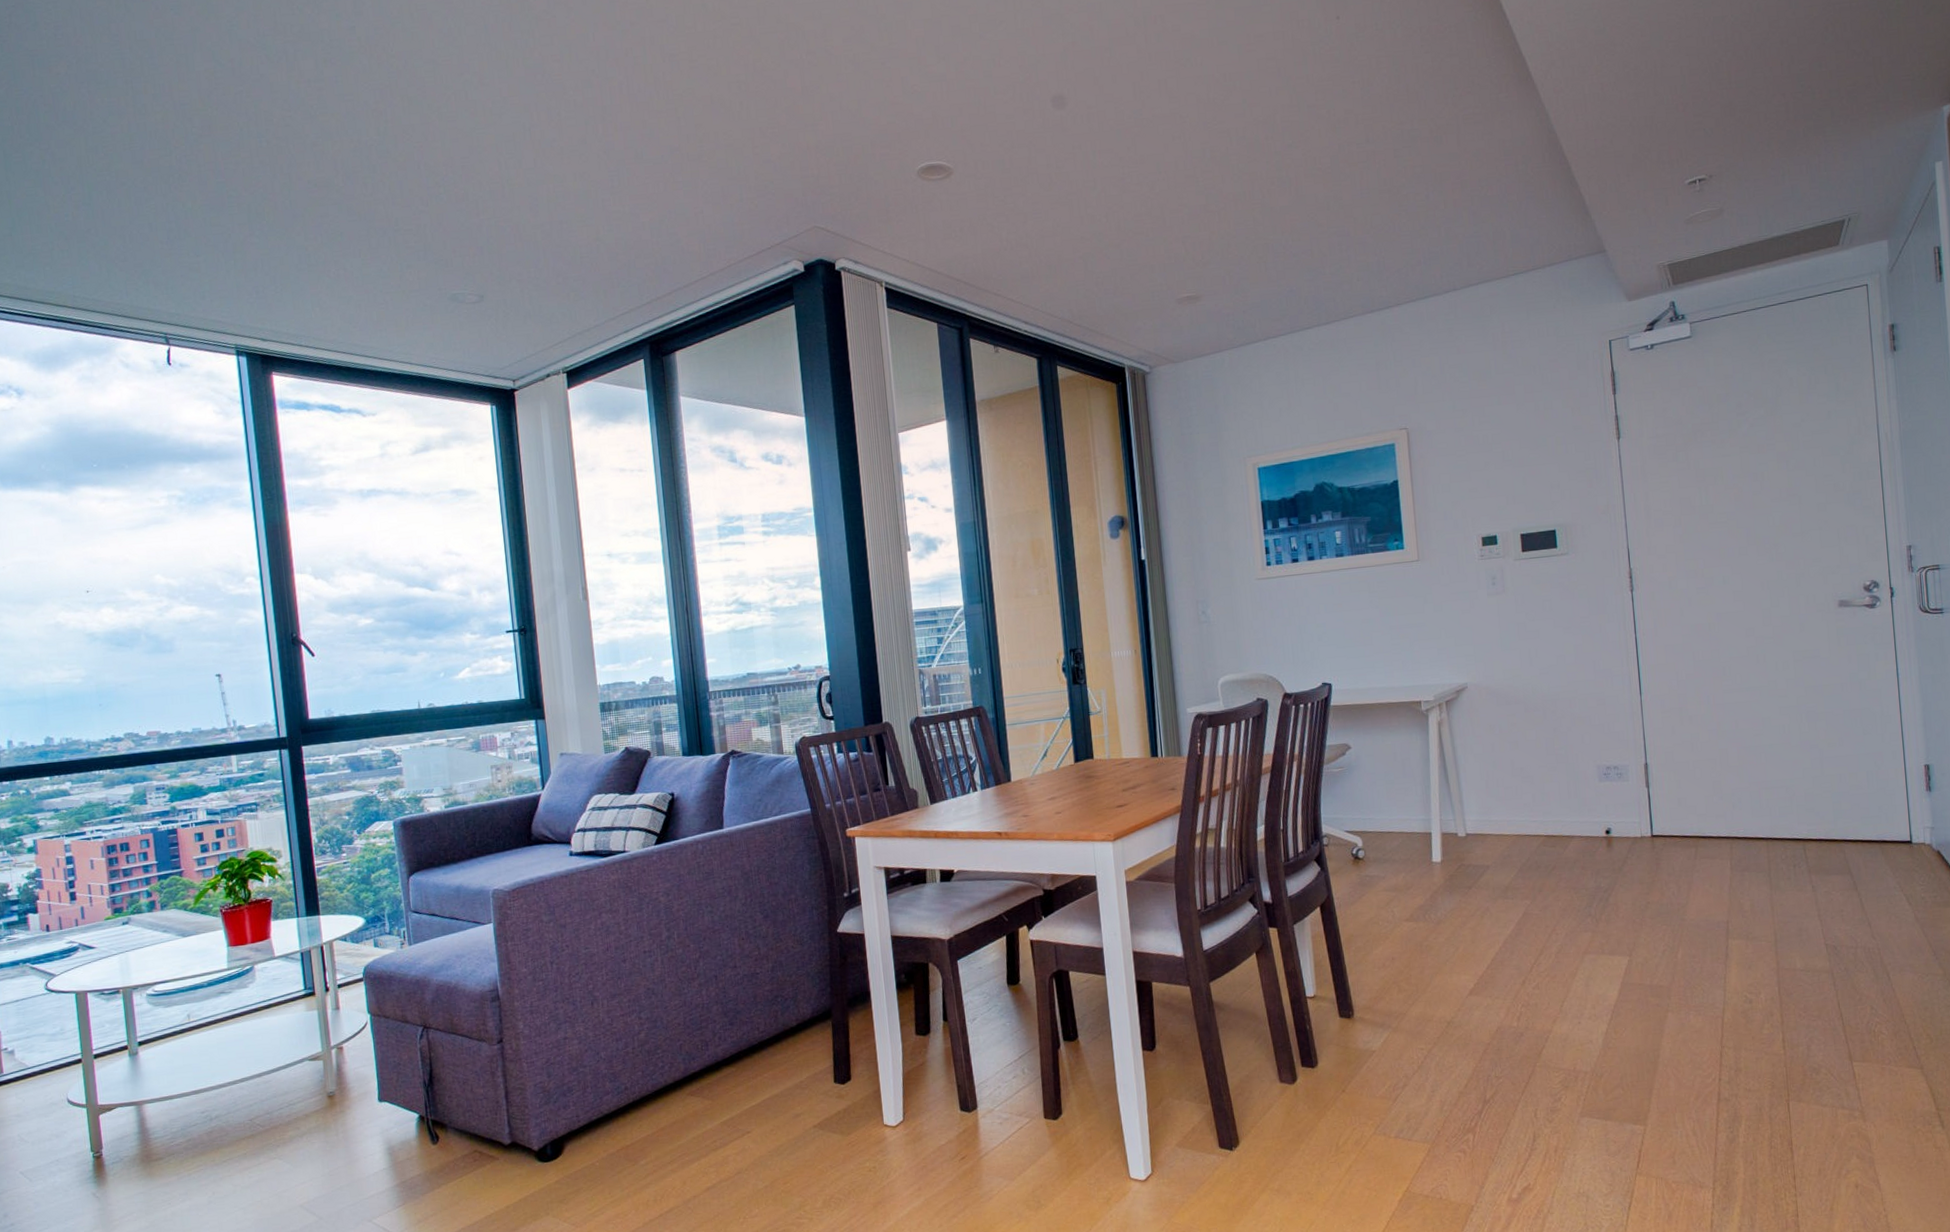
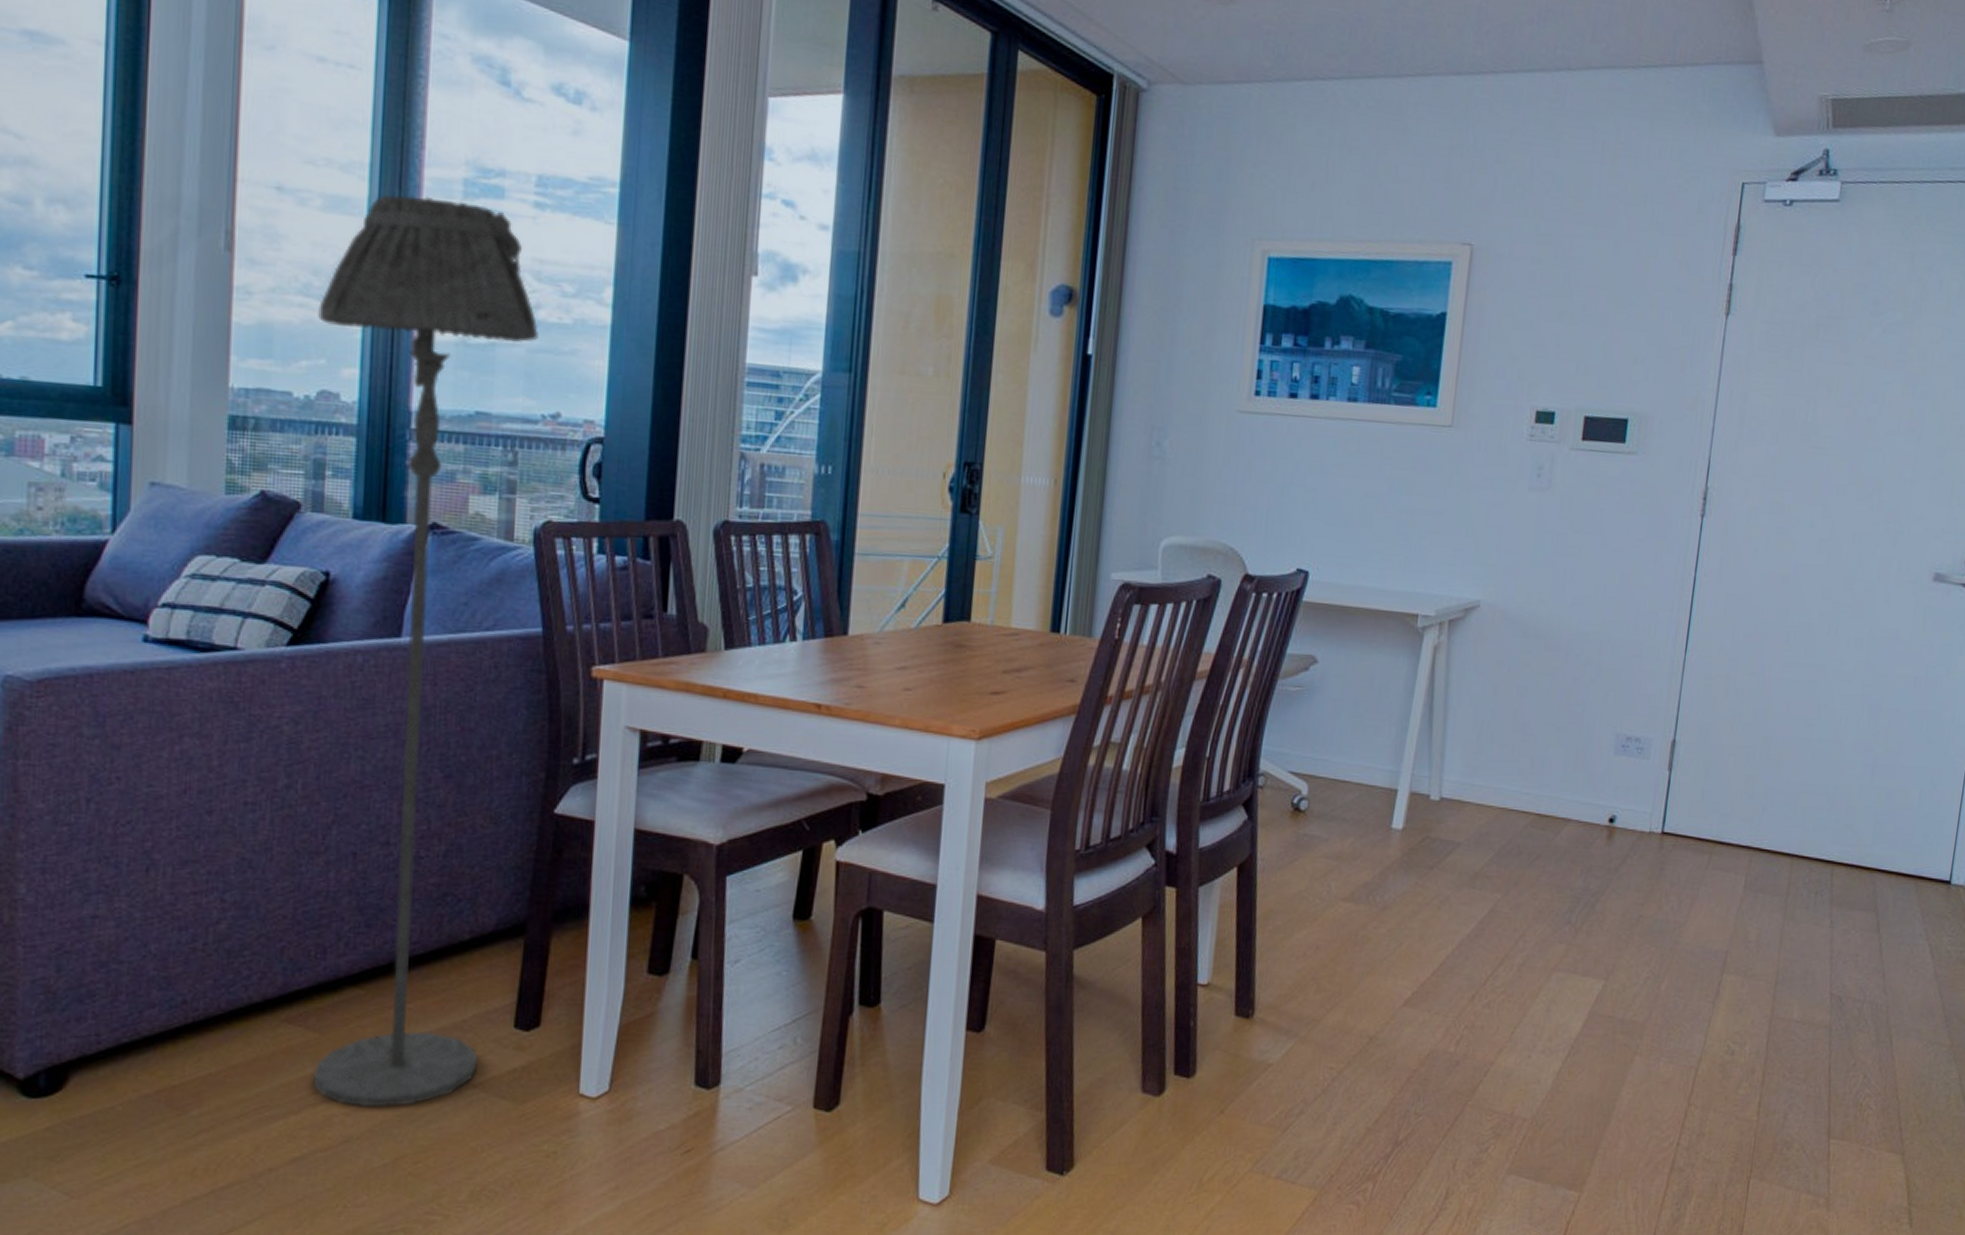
floor lamp: none [643,540,815,1148] -> present [313,194,539,1108]

